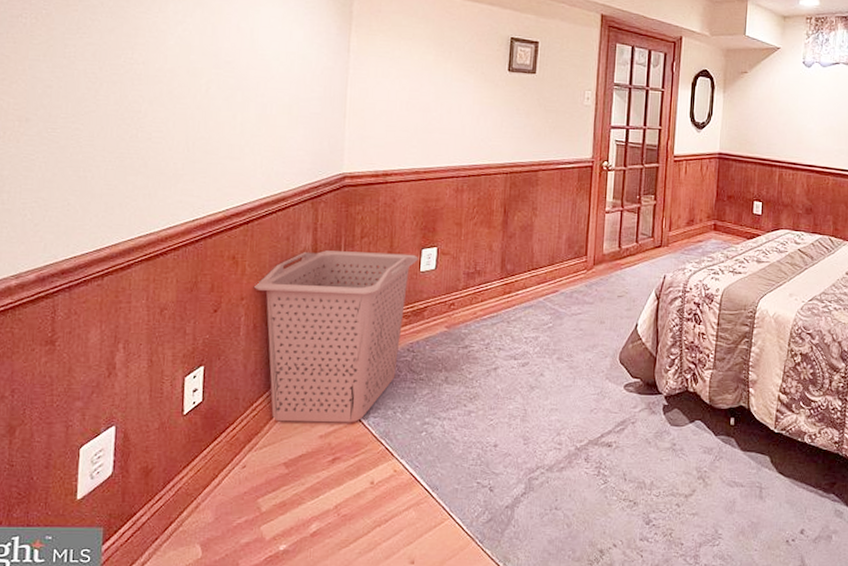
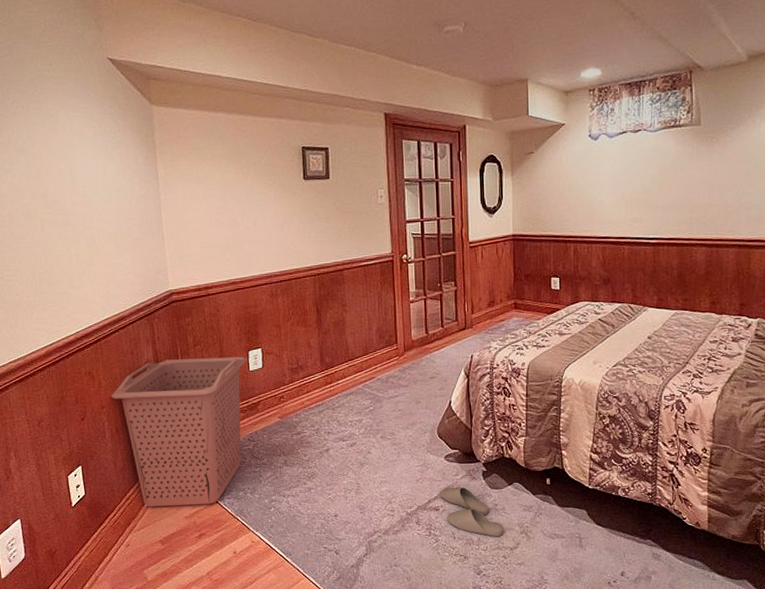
slippers: none [615,420,680,482] -> present [440,486,504,537]

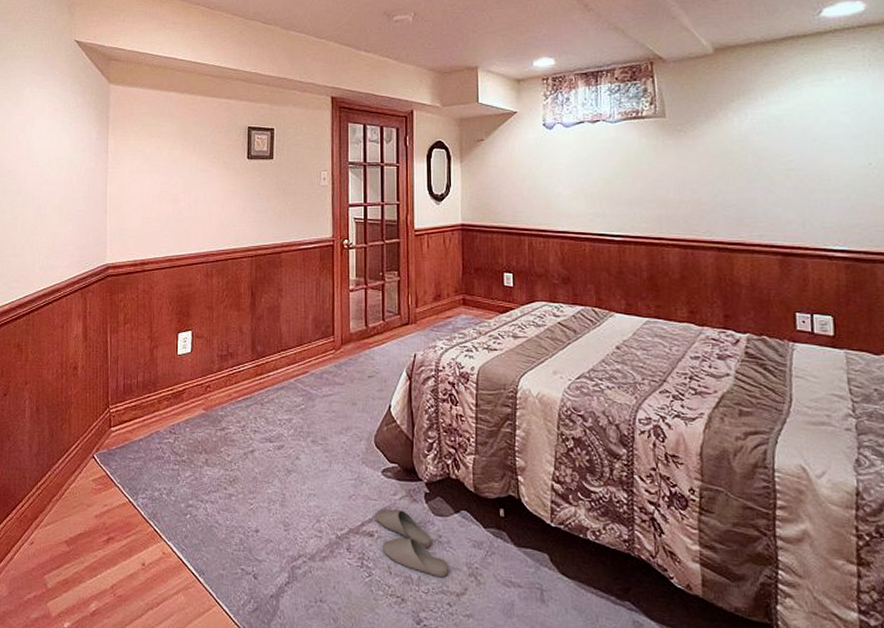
laundry basket: present [111,356,246,507] -> none [36,337,175,503]

